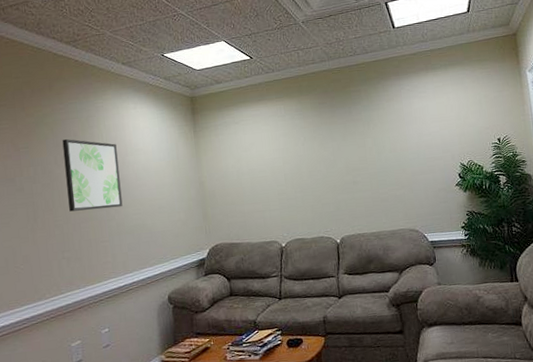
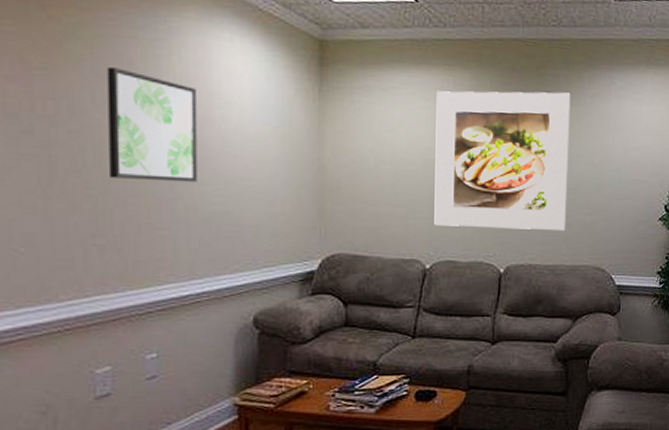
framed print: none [273,101,382,214] -> present [434,91,571,230]

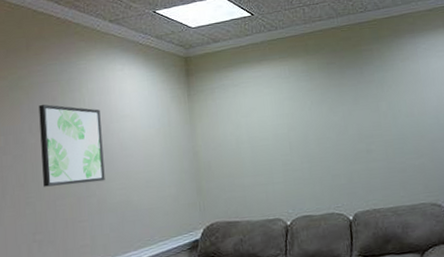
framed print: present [434,91,571,230] -> none [277,61,399,188]

